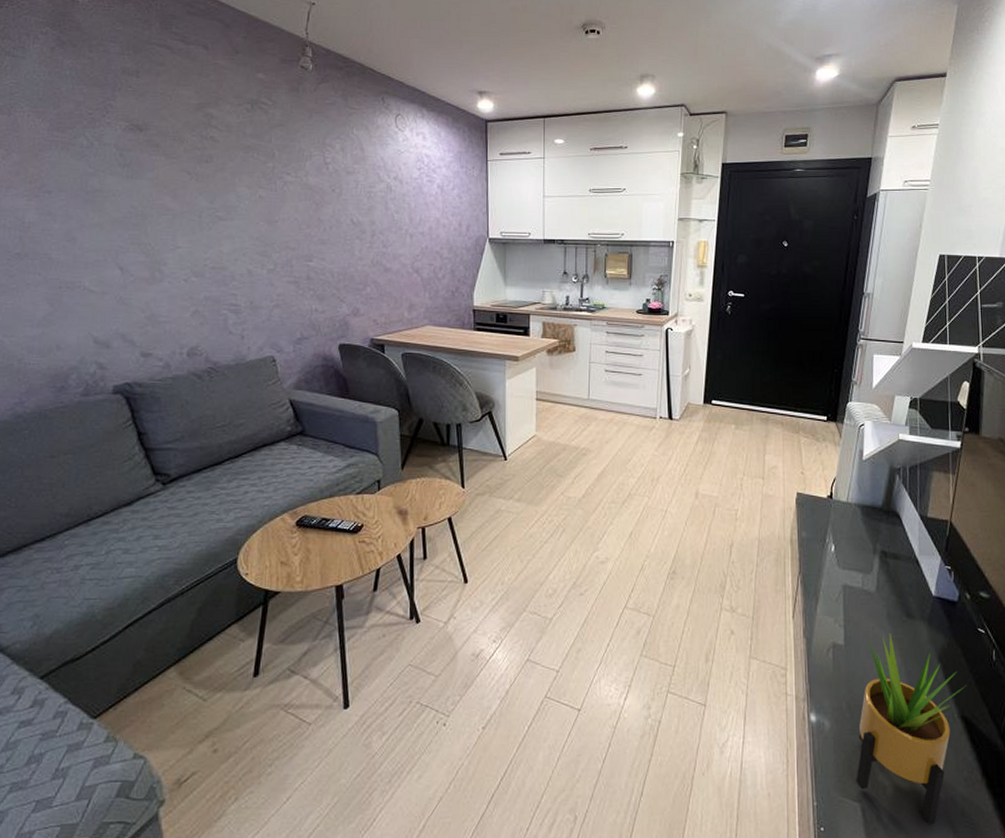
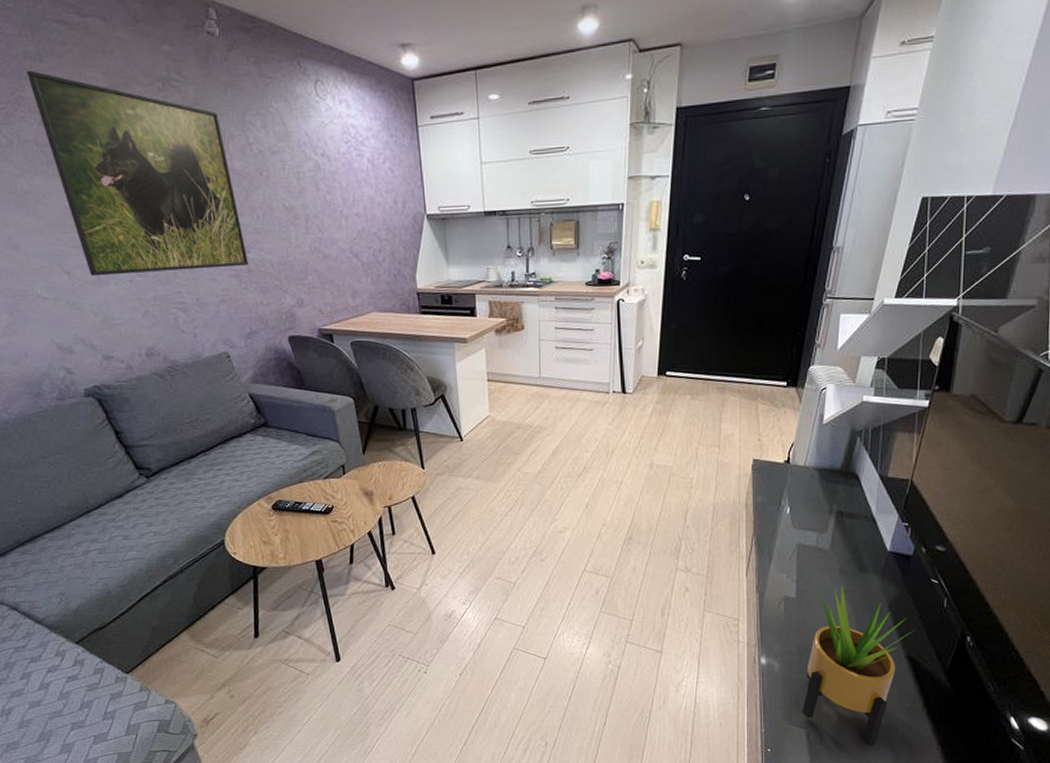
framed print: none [121,84,309,274] -> present [26,70,248,276]

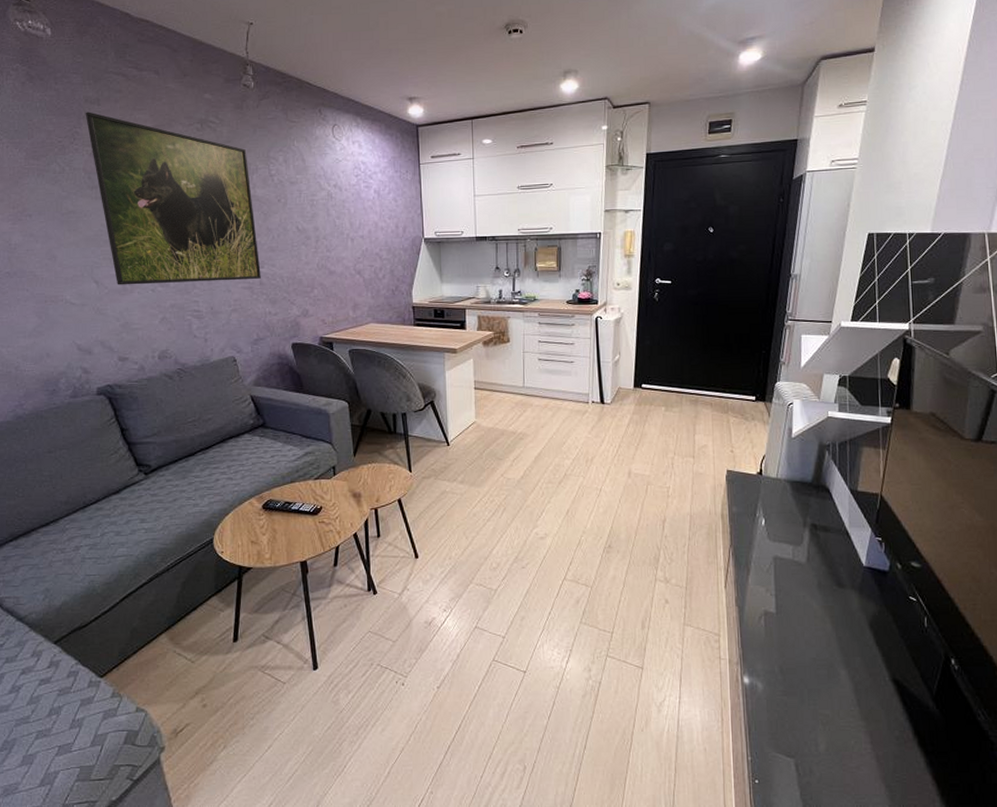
potted plant: present [802,586,915,746] -> none [789,602,898,780]

